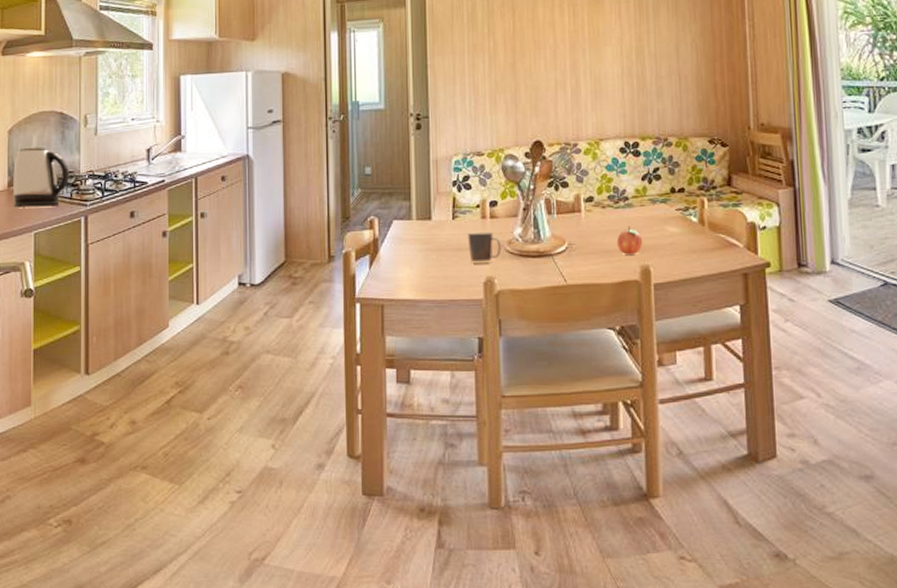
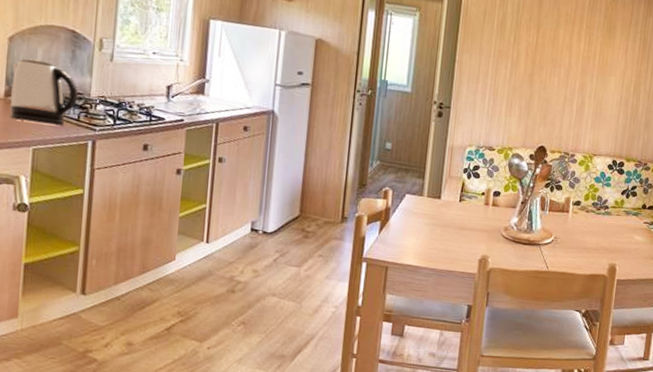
mug: present [467,231,502,264] -> none [469,215,499,244]
fruit: present [616,226,643,255] -> none [593,230,615,254]

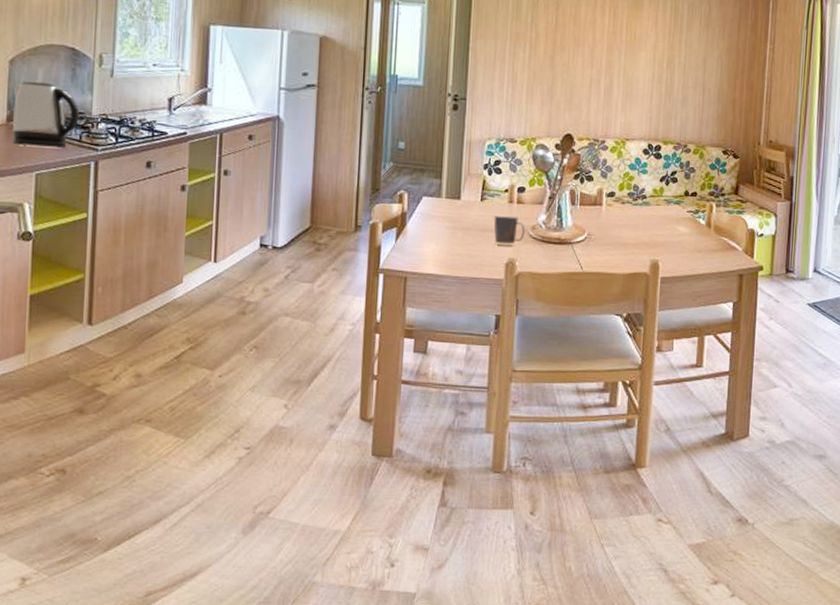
mug: none [469,215,499,244] -> present [493,215,525,246]

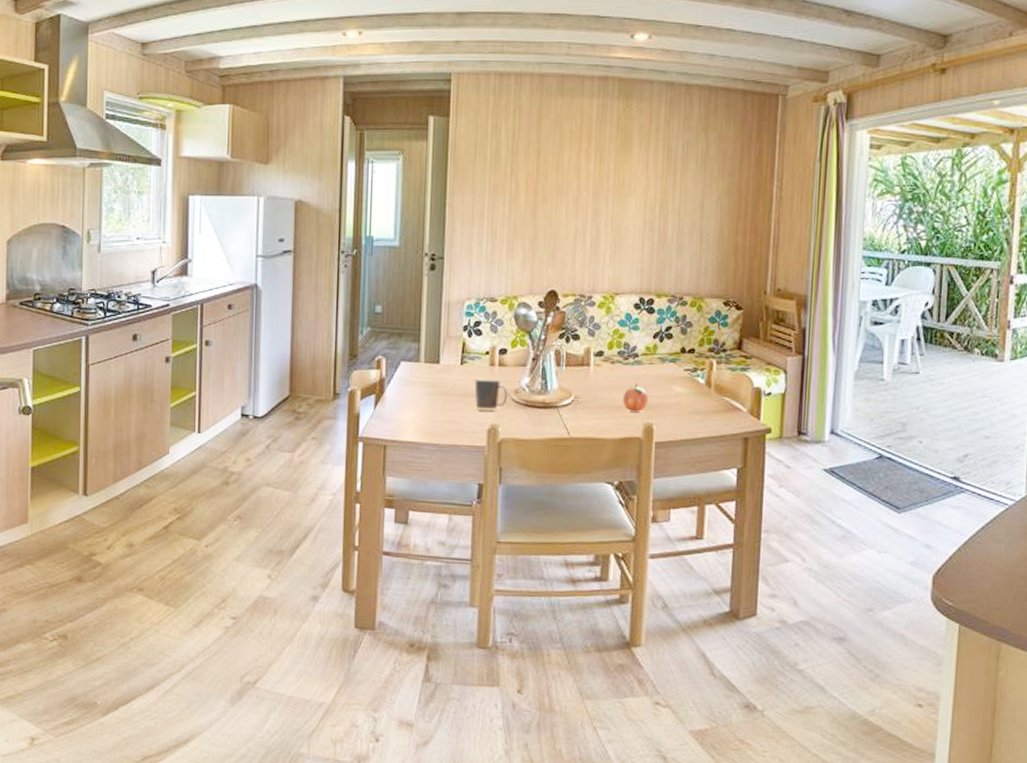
kettle: present [12,81,79,149] -> none [11,260,71,325]
fruit: none [631,222,655,249] -> present [622,383,649,412]

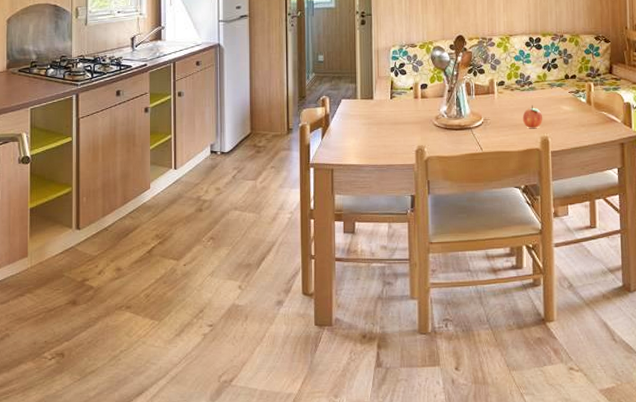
mug: present [474,378,508,411] -> none [403,109,430,135]

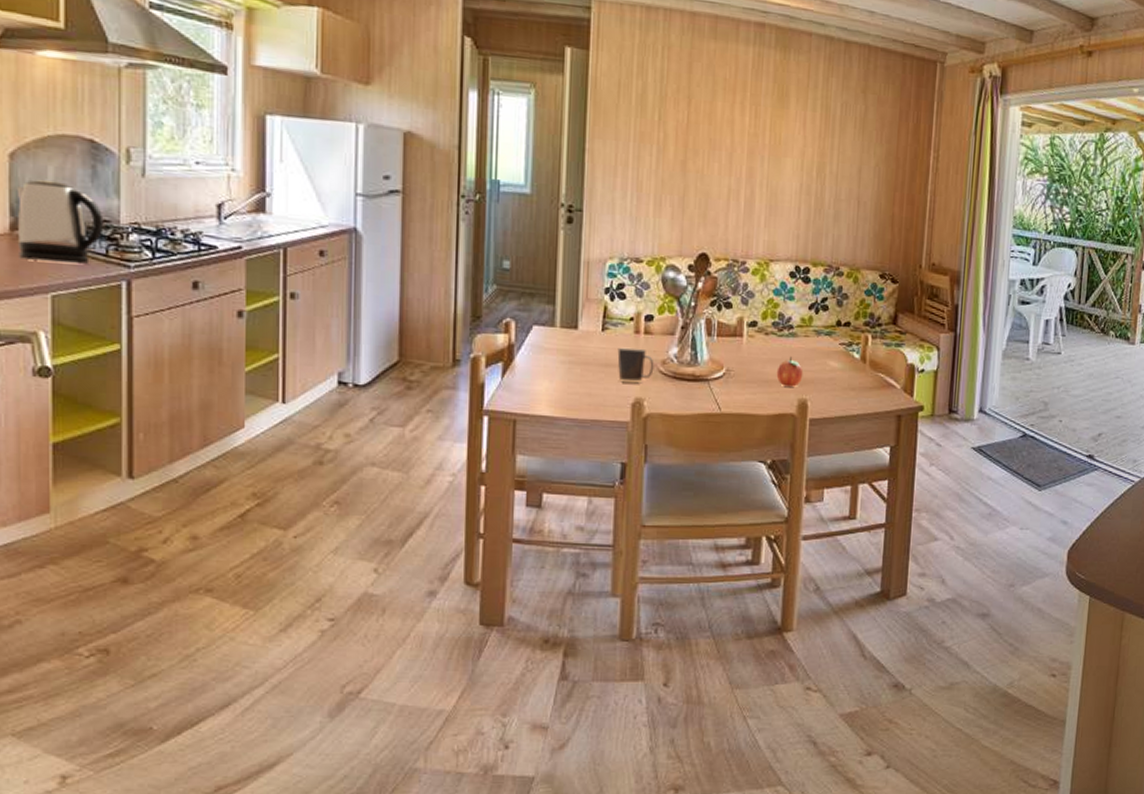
kettle: none [11,34,62,87] -> present [16,180,104,265]
mug: none [403,109,430,135] -> present [617,347,654,384]

